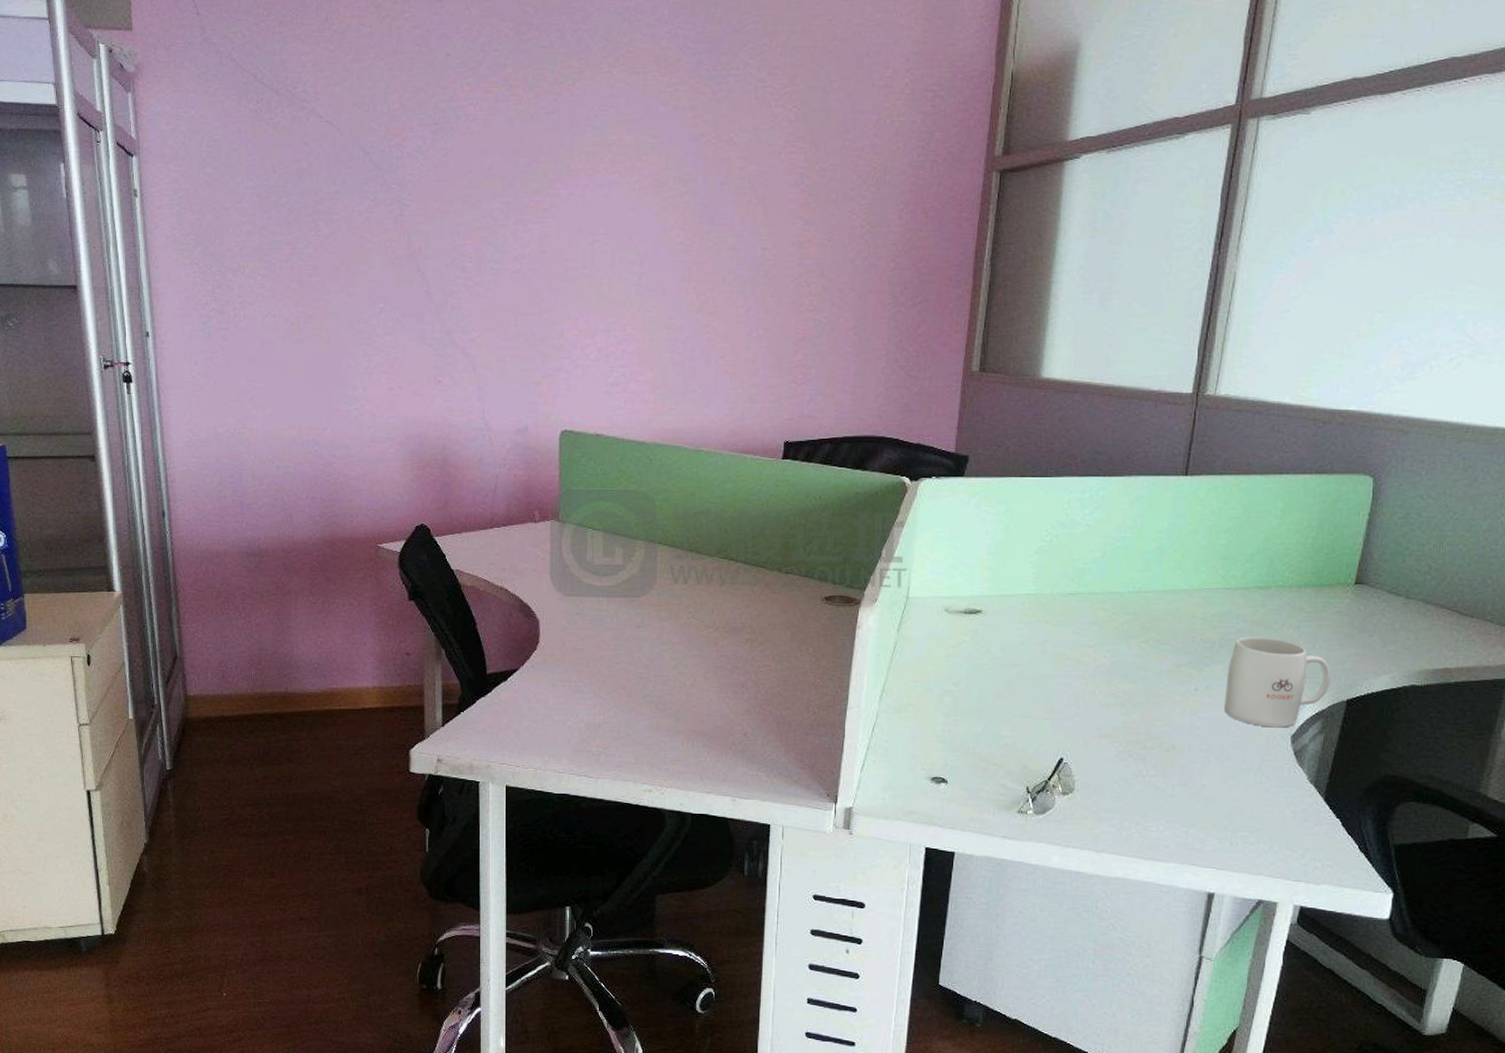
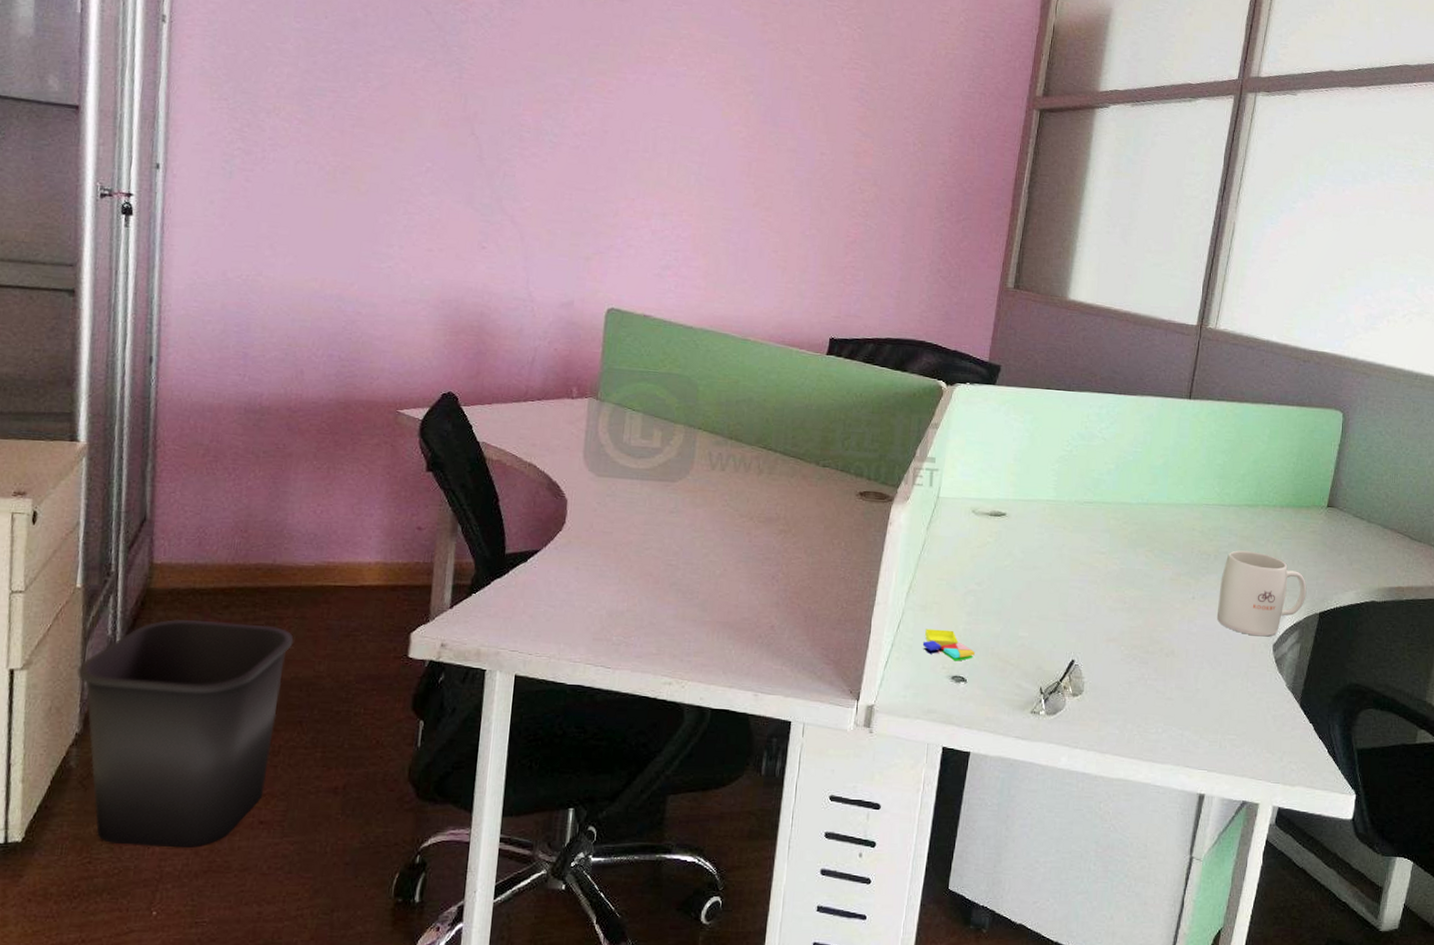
waste bin: none [139,743,311,940] -> present [77,618,294,848]
sticky notes: none [899,731,955,763] -> present [922,628,975,661]

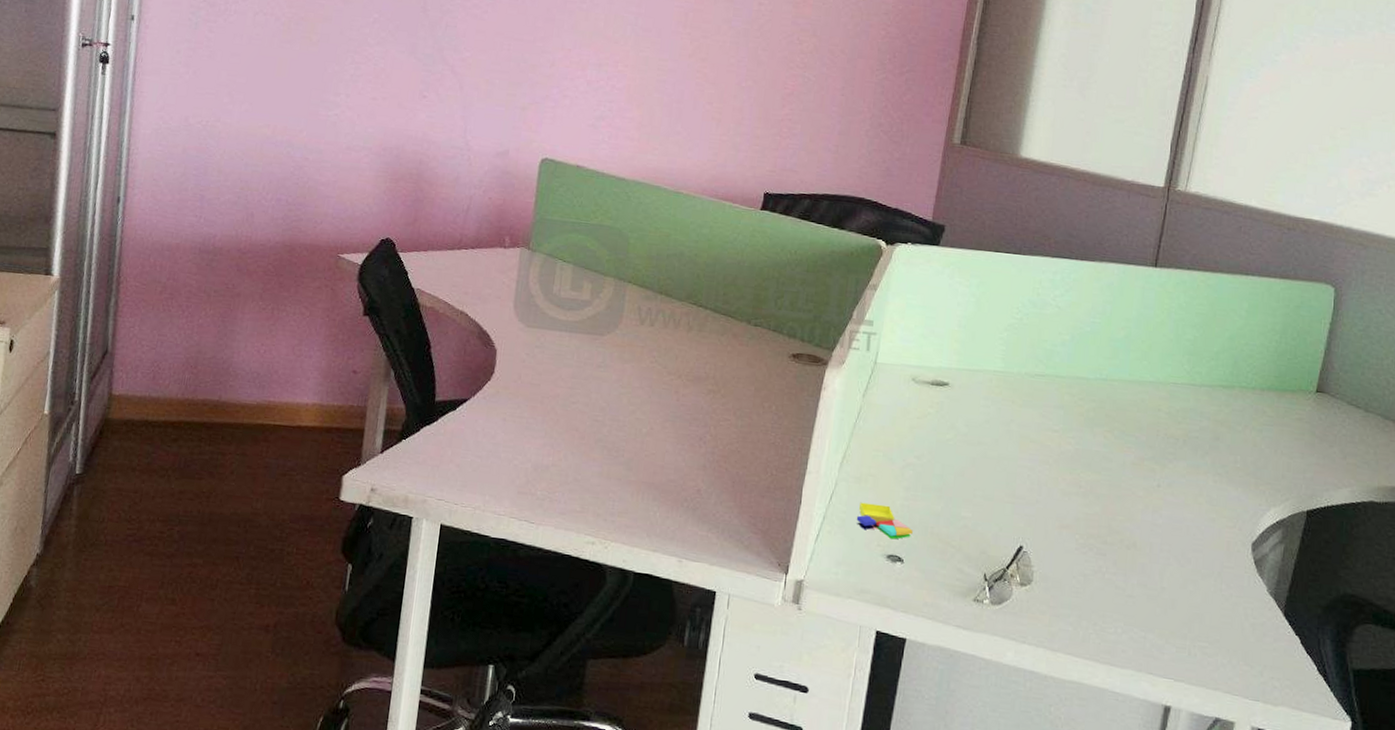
waste bin: present [77,618,294,848] -> none [41,449,234,674]
mug: present [1217,550,1307,637] -> none [1186,435,1292,534]

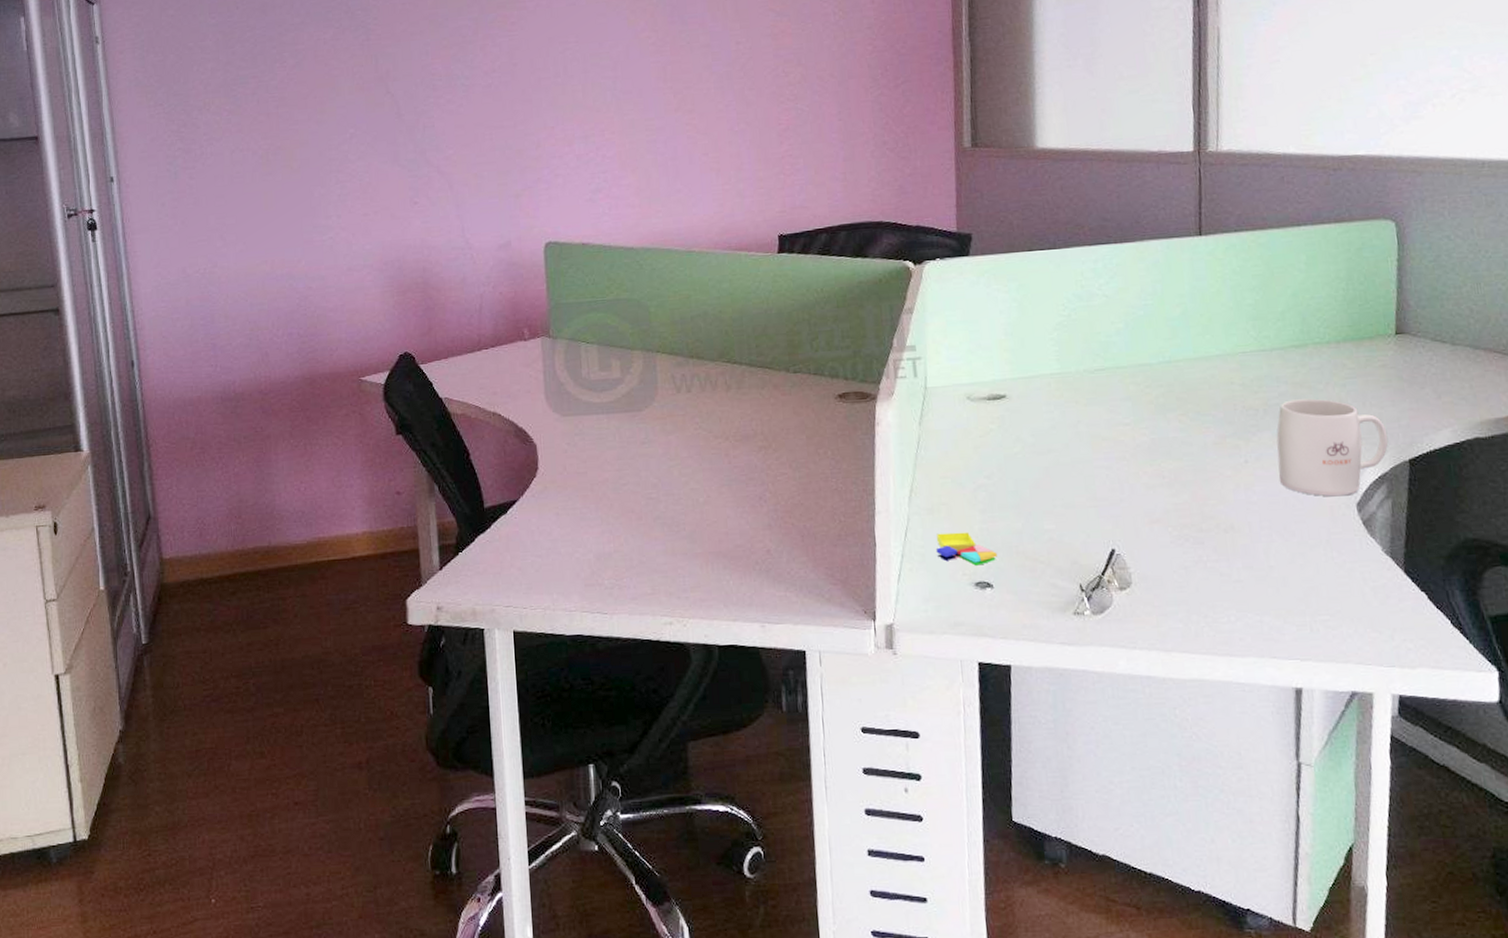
mug: none [1186,435,1292,534] -> present [1276,398,1389,497]

